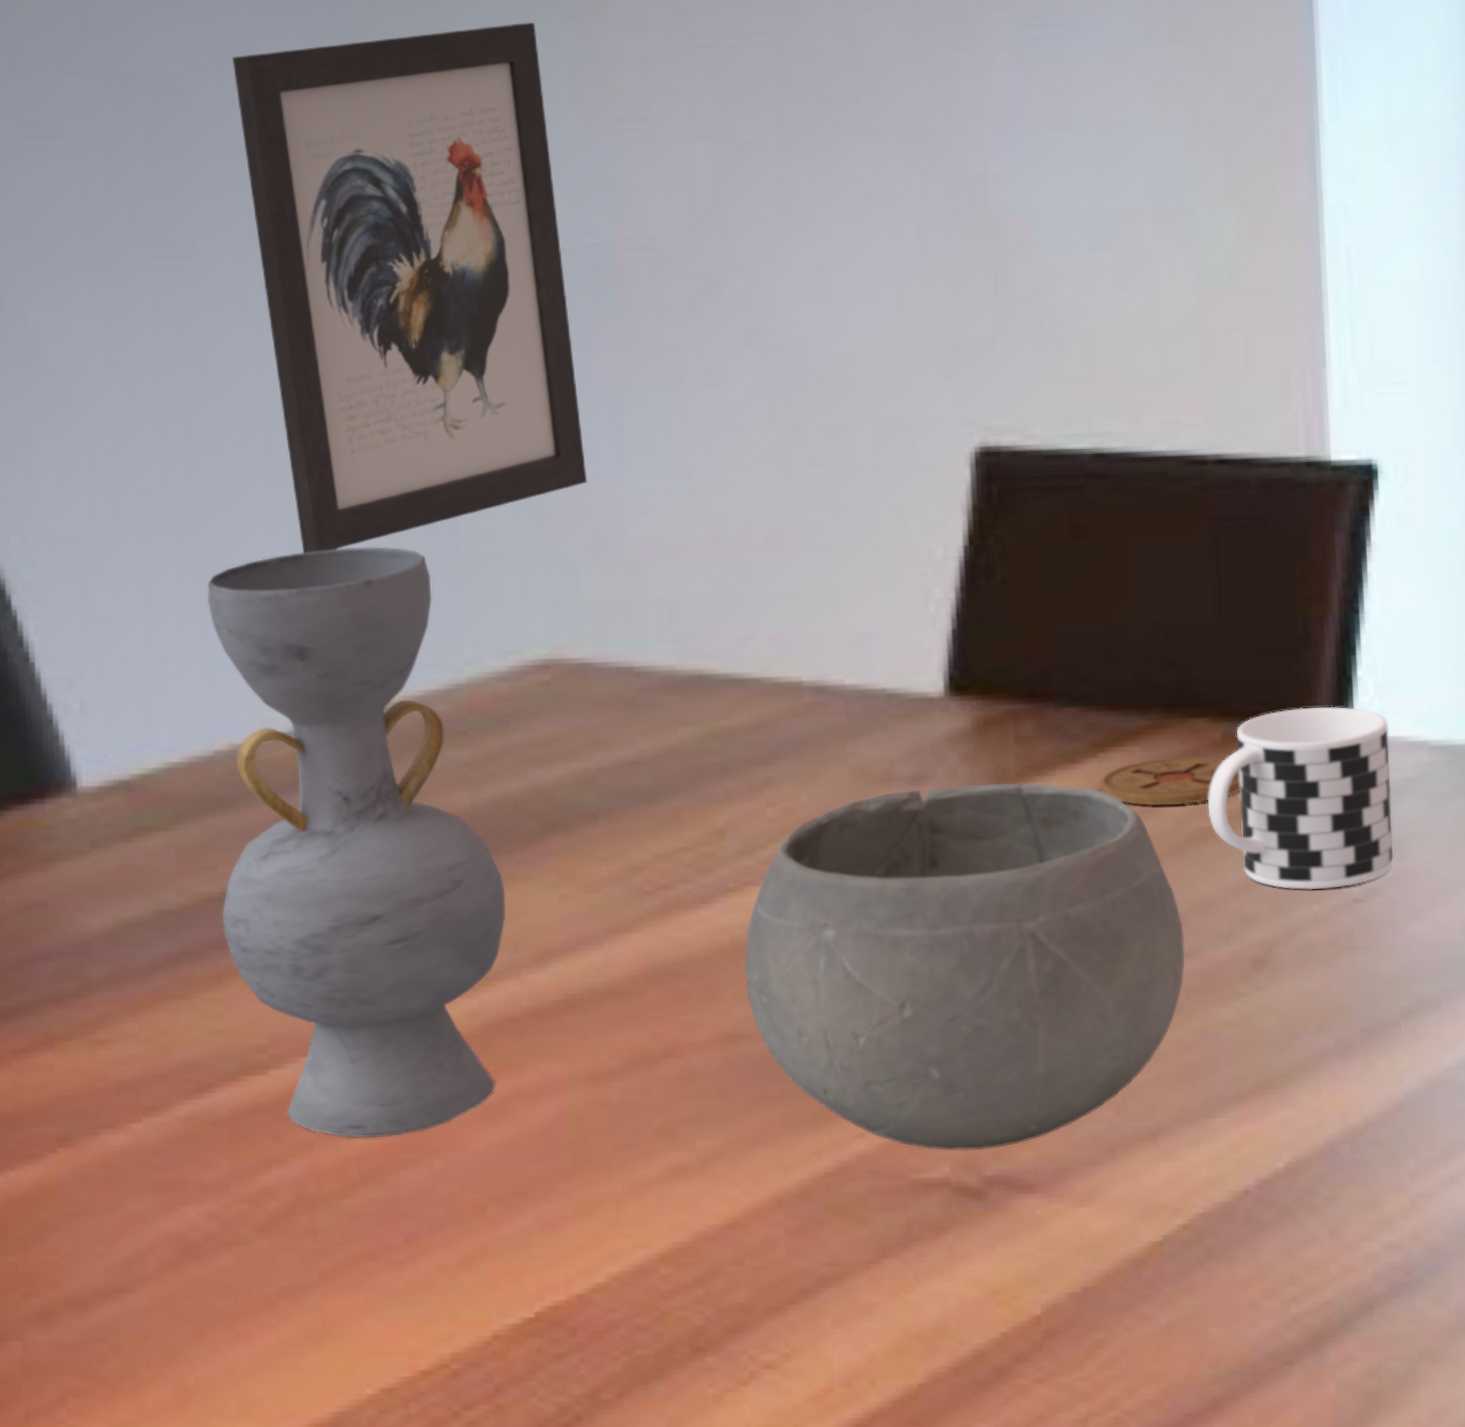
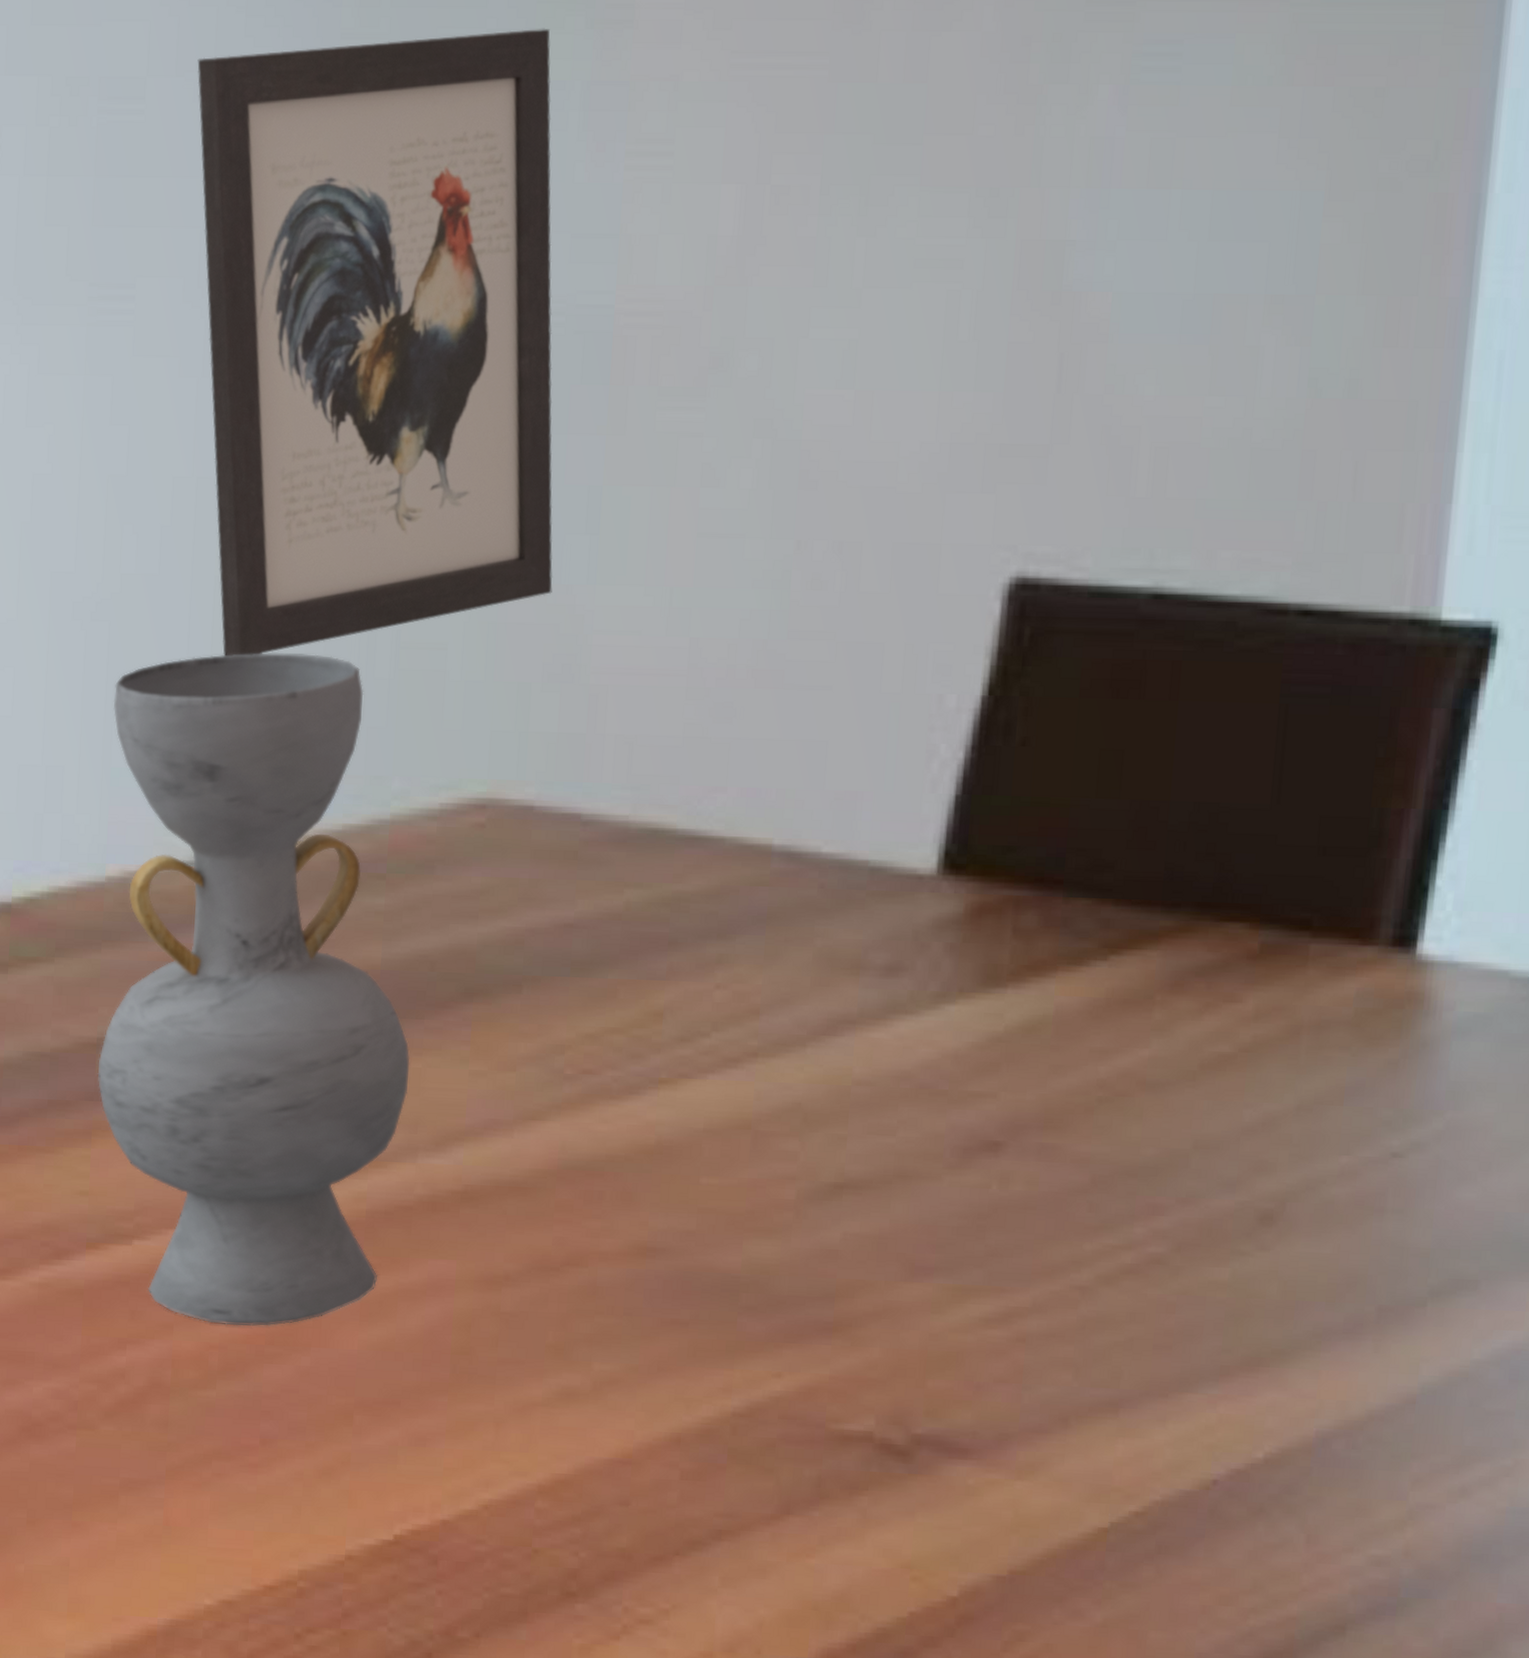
bowl: present [744,782,1185,1151] -> none [667,981,1183,1405]
coaster: present [1099,756,1241,806] -> none [1106,967,1276,1025]
cup: present [1208,706,1394,890] -> none [1230,919,1465,1139]

